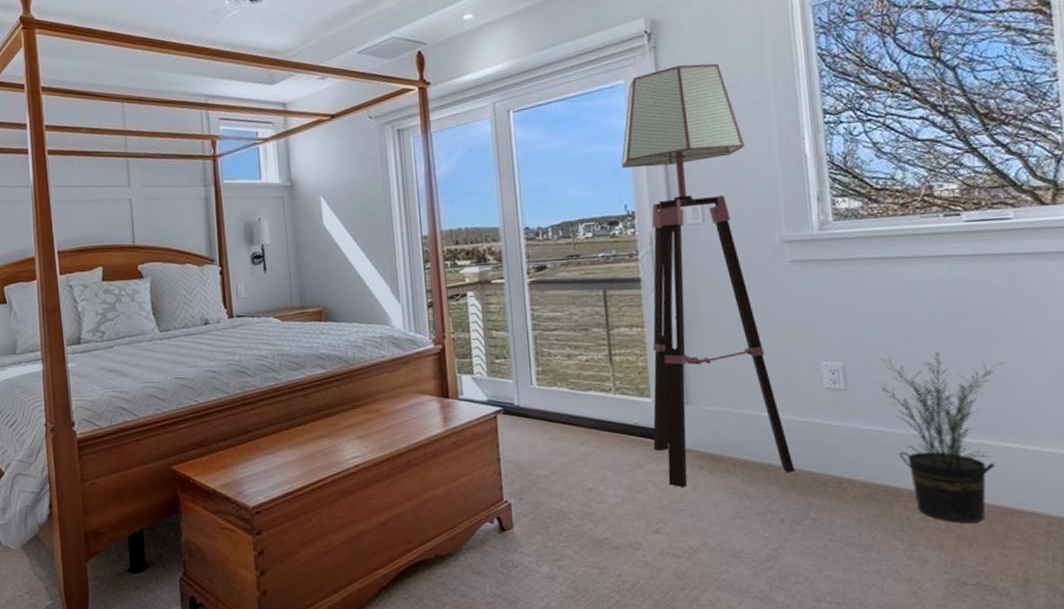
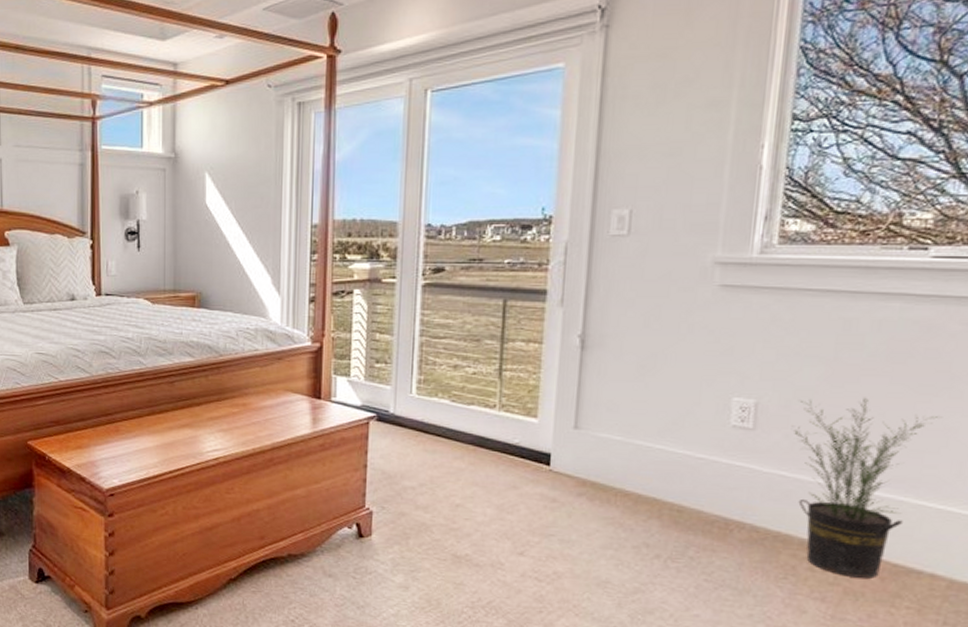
floor lamp: present [621,63,795,489] -> none [532,49,693,514]

